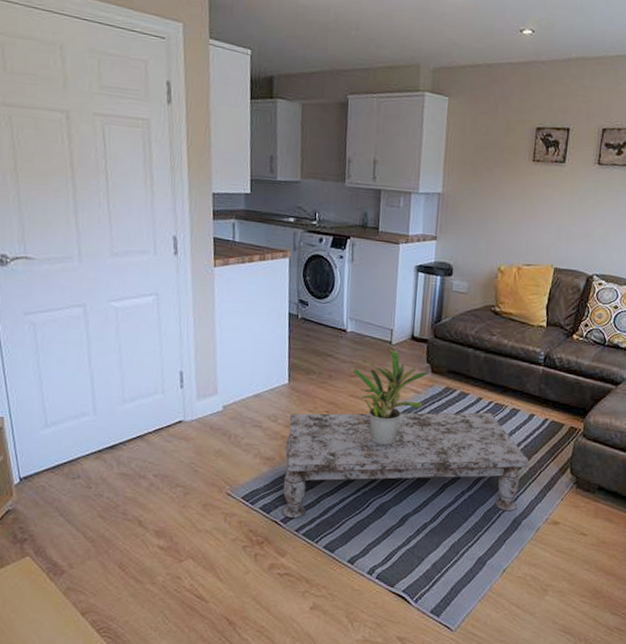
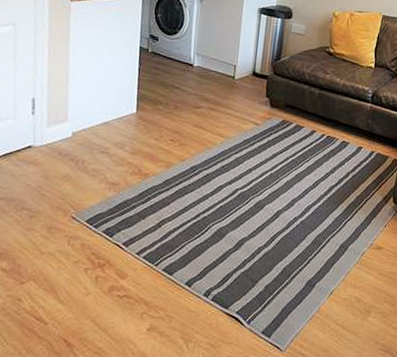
coffee table: present [282,412,529,518] -> none [125,141,357,241]
potted plant: present [352,349,429,446] -> none [197,84,268,174]

